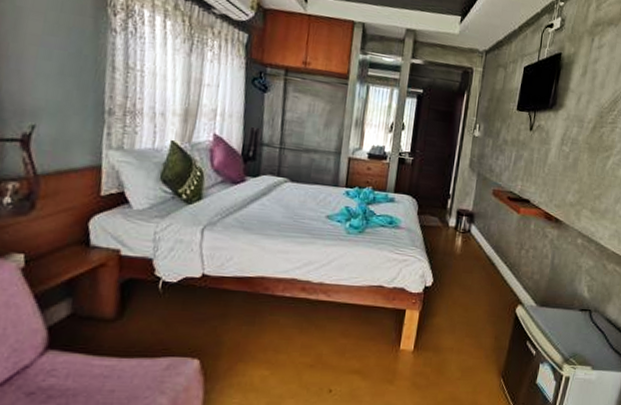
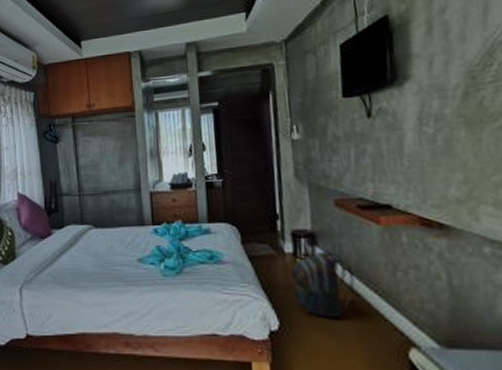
backpack: none [448,228,495,280] -> present [291,251,355,319]

